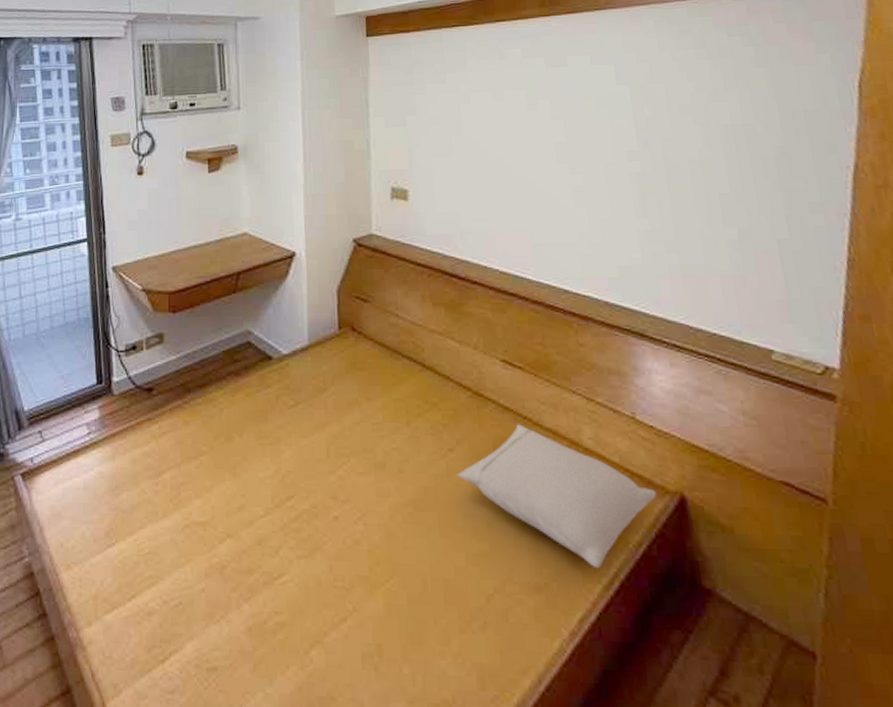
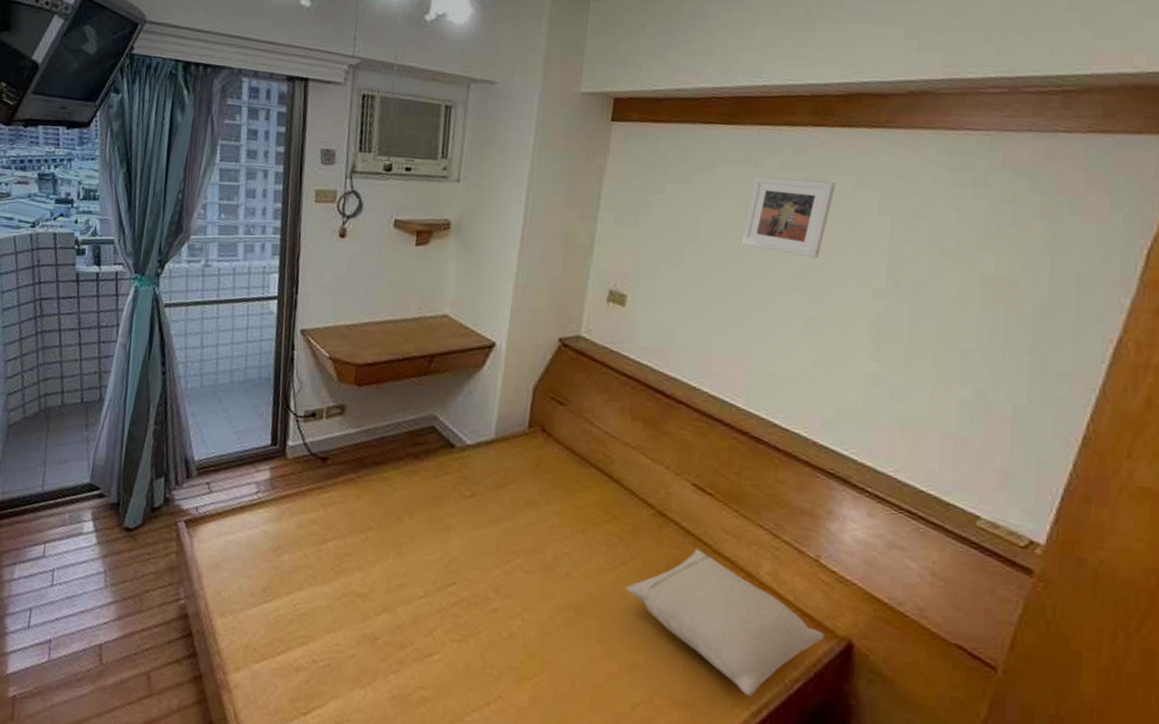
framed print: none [500,62,575,132] -> present [741,176,835,259]

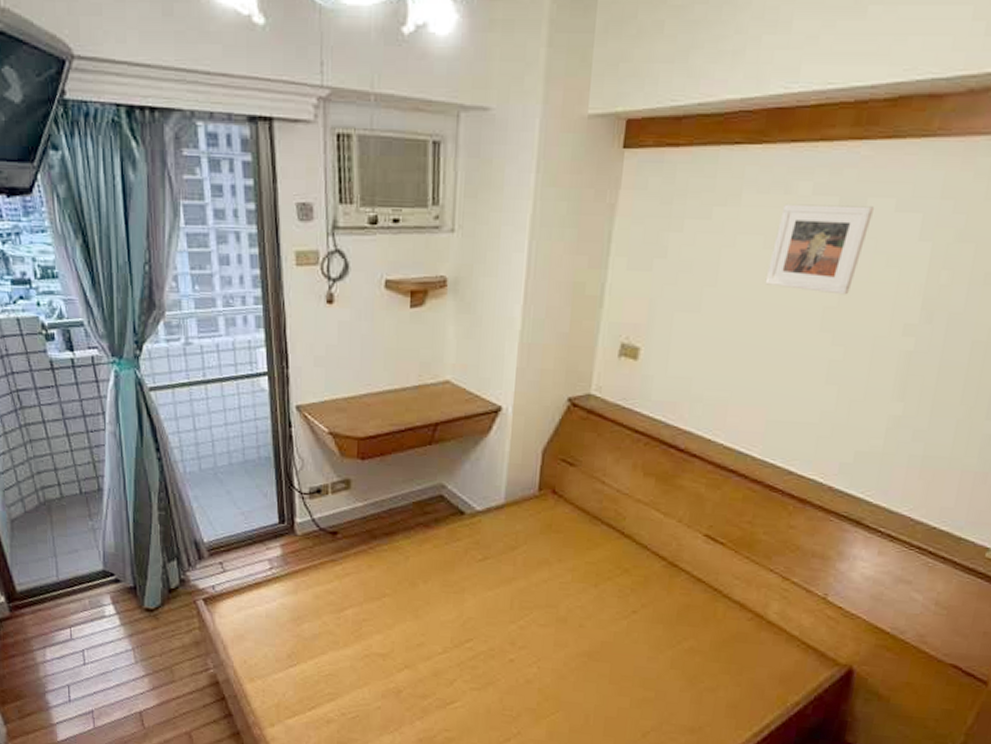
pillow: present [625,549,825,697] -> none [636,595,827,720]

